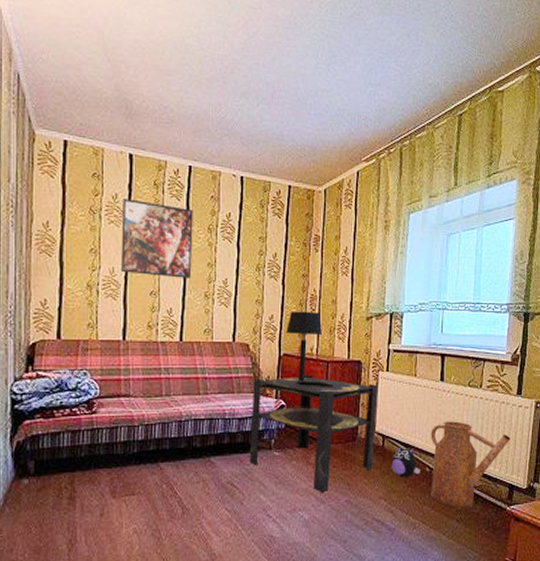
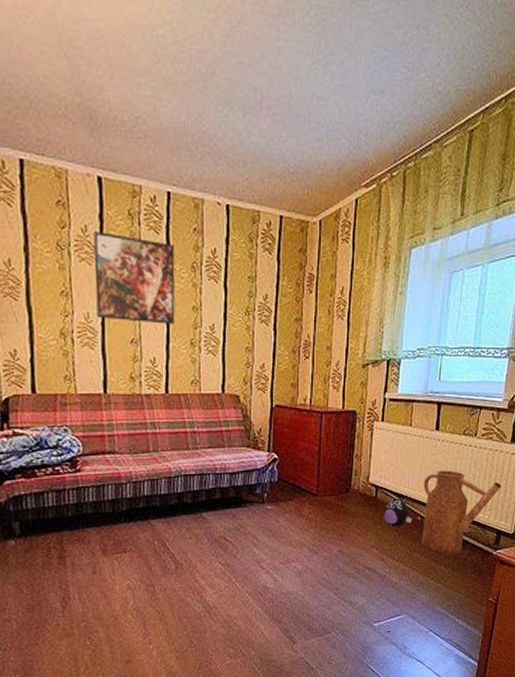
side table: present [249,375,378,493] -> none [242,427,373,544]
table lamp: present [286,311,322,381] -> none [278,358,316,433]

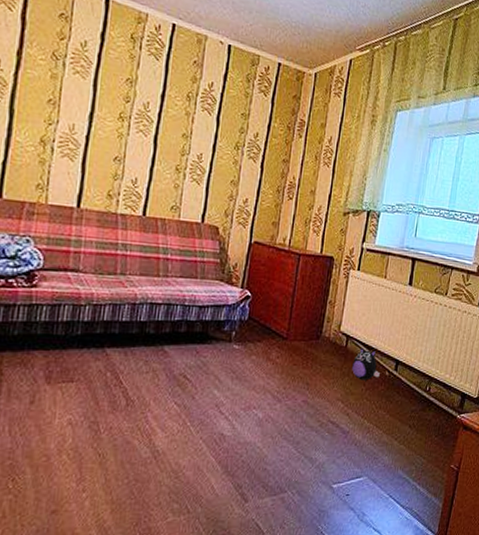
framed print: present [94,232,175,324] -> none [83,48,172,148]
watering can: present [421,470,502,555] -> none [387,326,468,416]

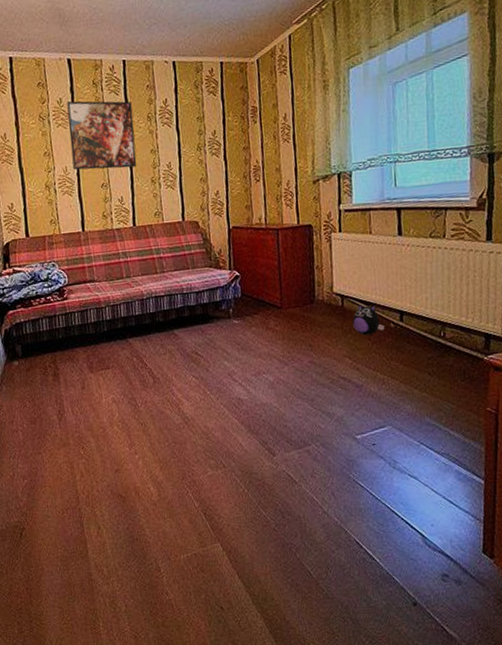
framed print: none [83,48,172,148] -> present [67,100,137,170]

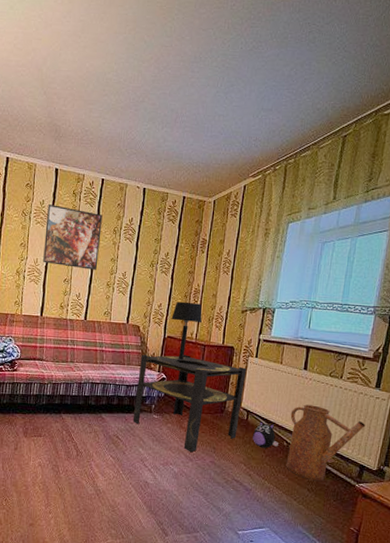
side table: none [206,244,334,356] -> present [132,354,247,453]
table lamp: none [233,182,269,251] -> present [171,301,202,359]
watering can: none [392,274,483,362] -> present [286,404,366,482]

